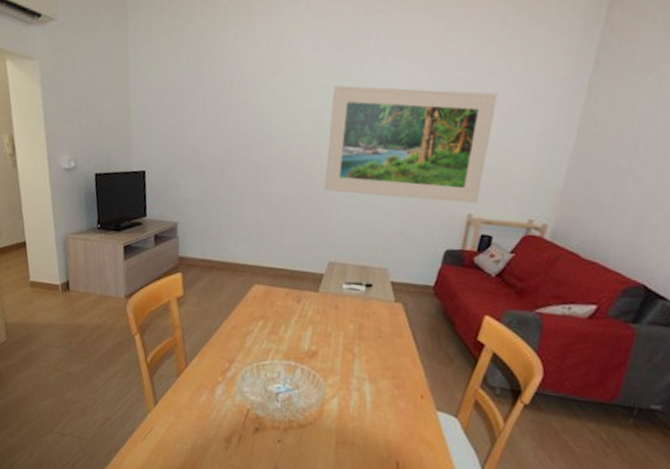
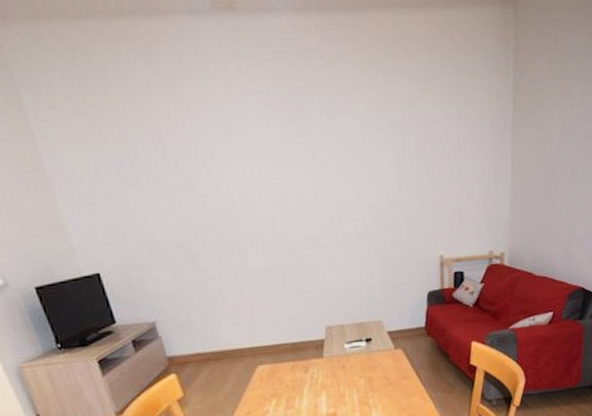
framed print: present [324,85,498,204] -> none [289,140,445,258]

